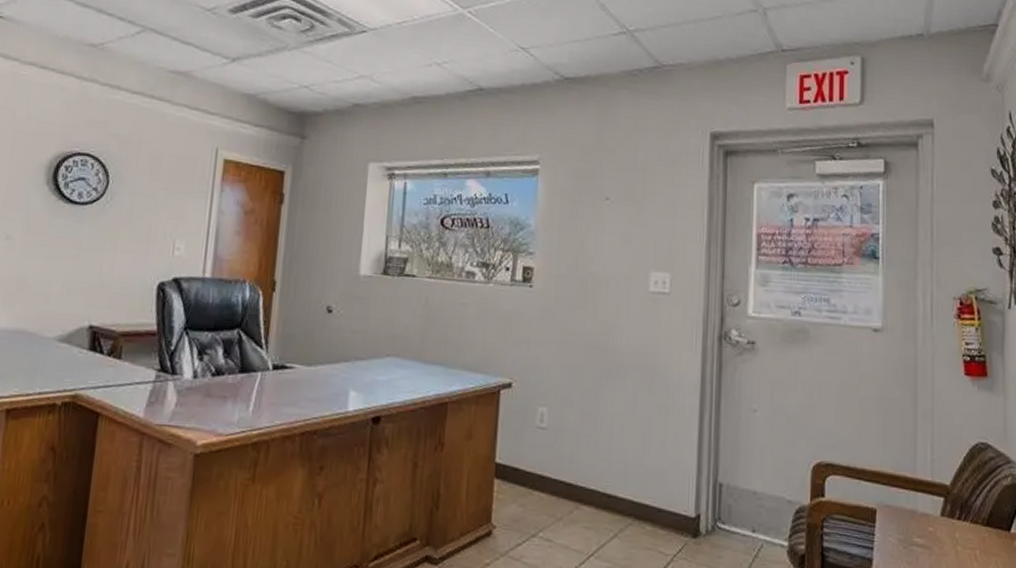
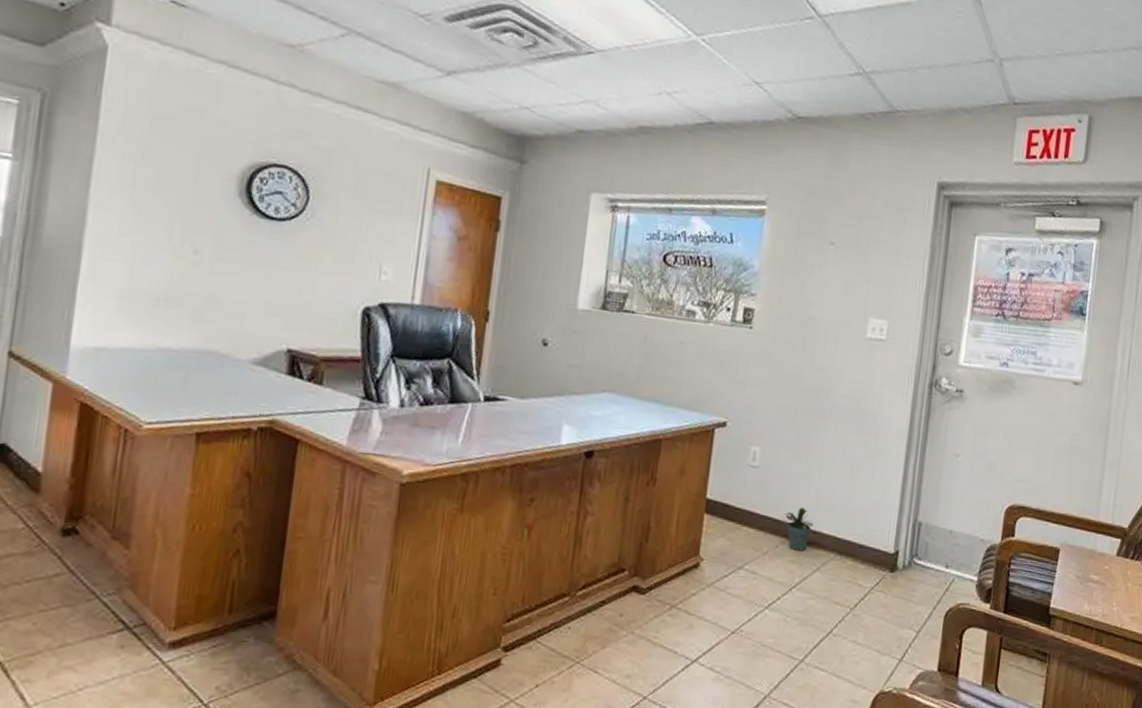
potted plant: none [576,470,608,517] -> present [784,507,814,551]

